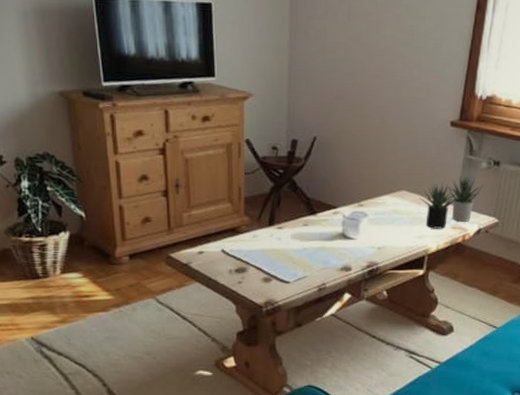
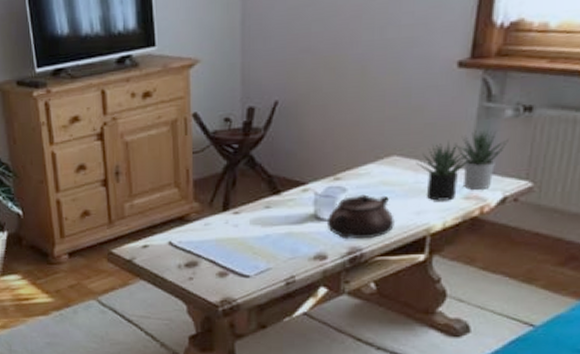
teapot: none [351,219,402,256] -> present [326,194,394,240]

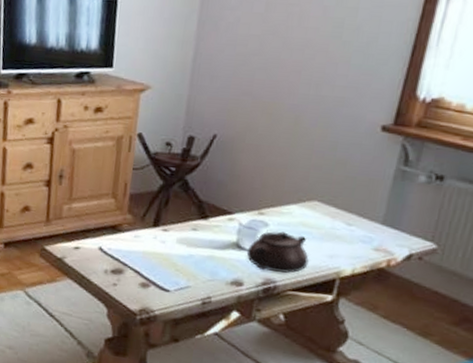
succulent plant: present [416,129,509,201] -> none [334,189,419,250]

